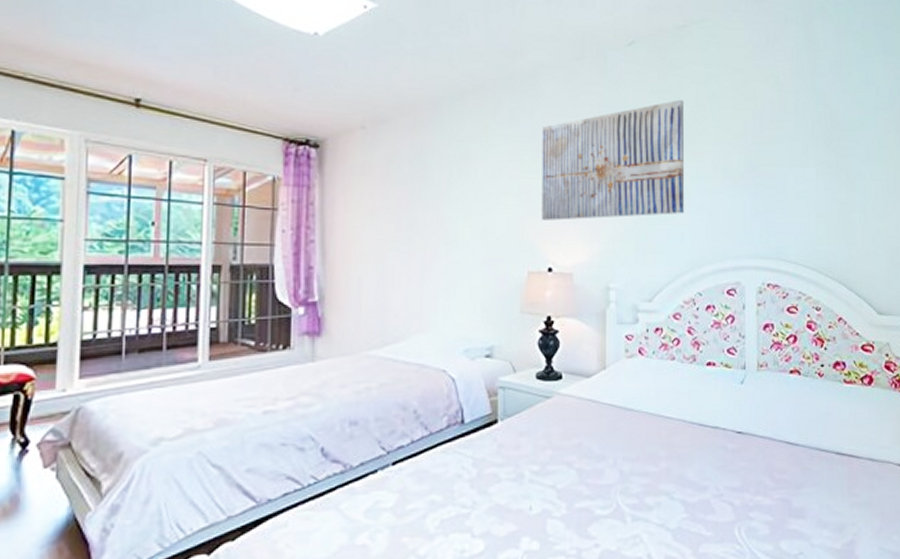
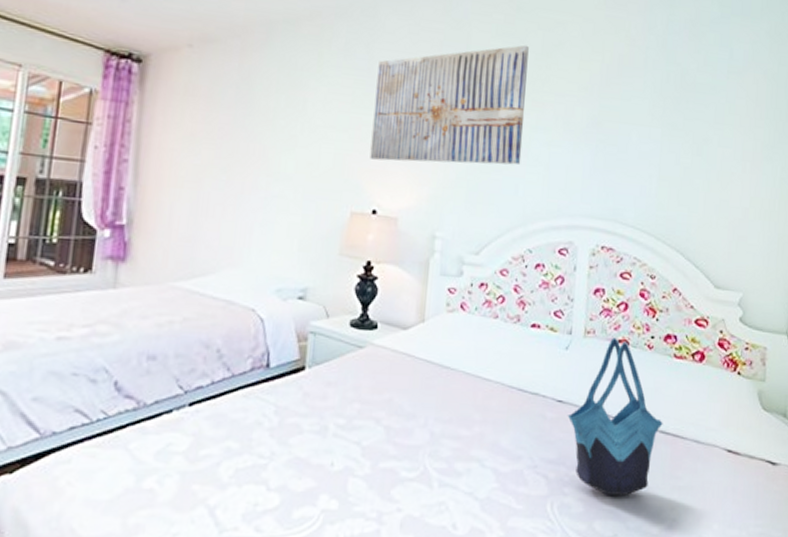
tote bag: none [747,369,838,517] -> present [567,337,663,497]

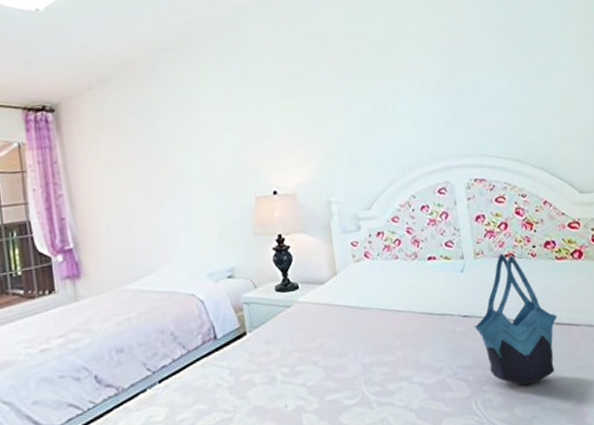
wall art: present [370,45,529,165] -> none [251,21,390,149]

